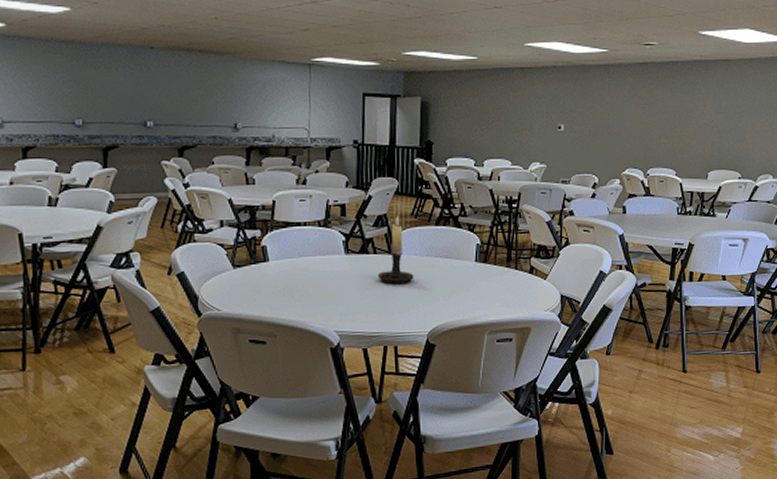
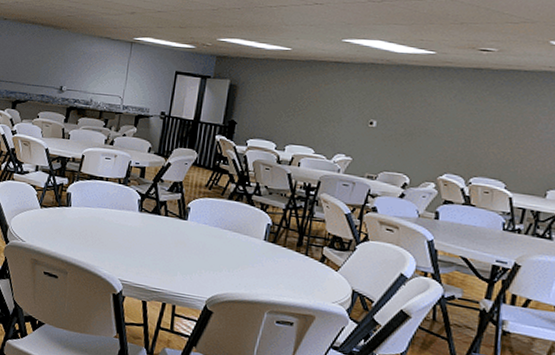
candle holder: present [378,215,414,285] -> none [166,184,201,249]

